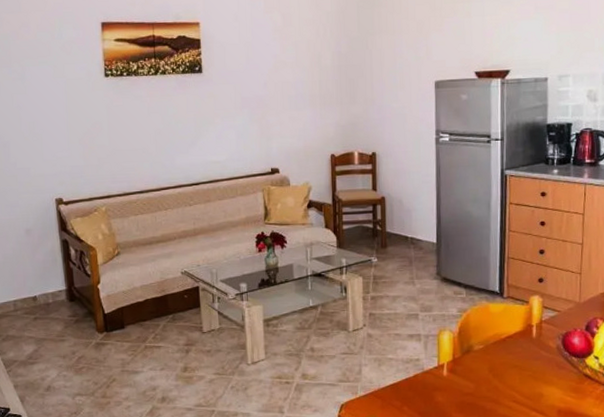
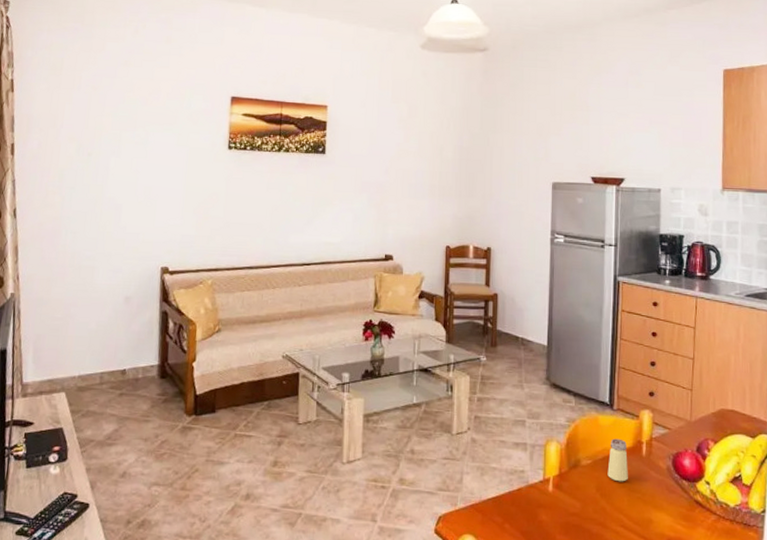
saltshaker: none [499,324,519,363] -> present [607,438,628,482]

